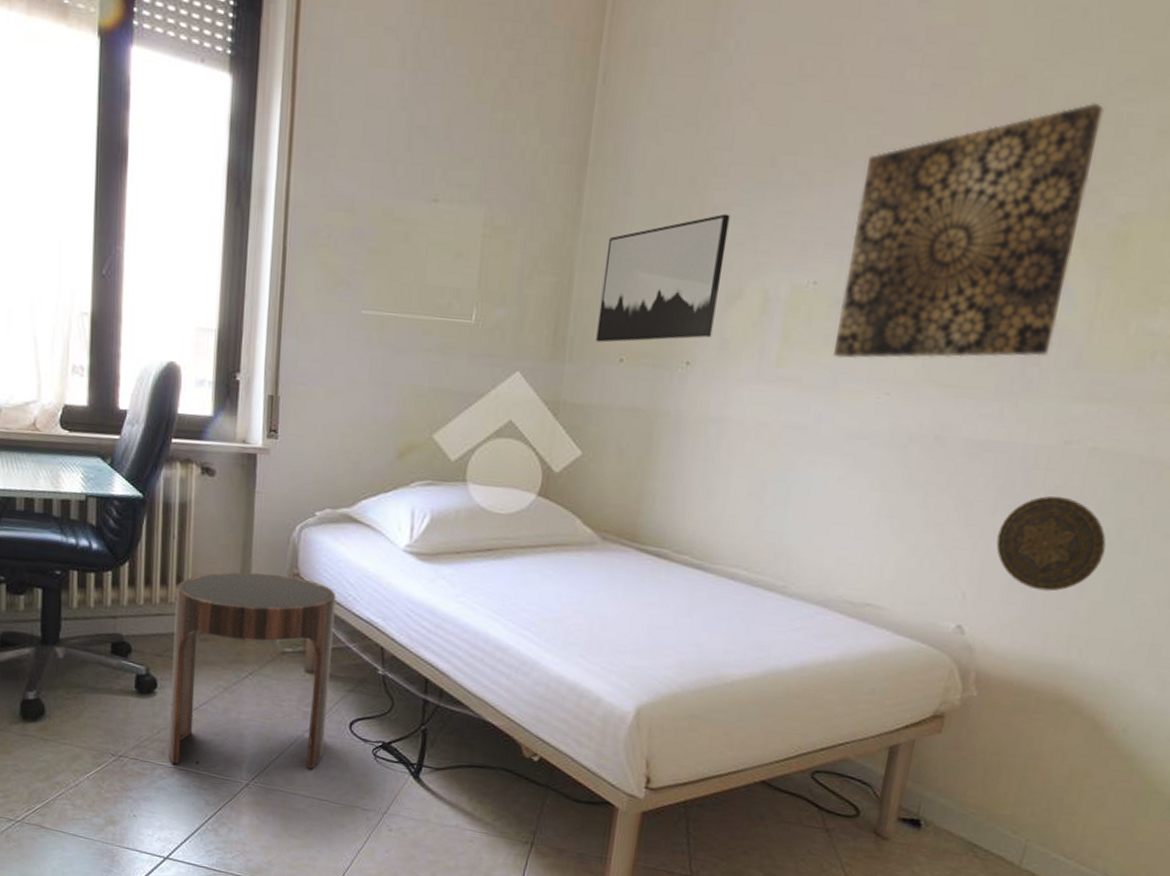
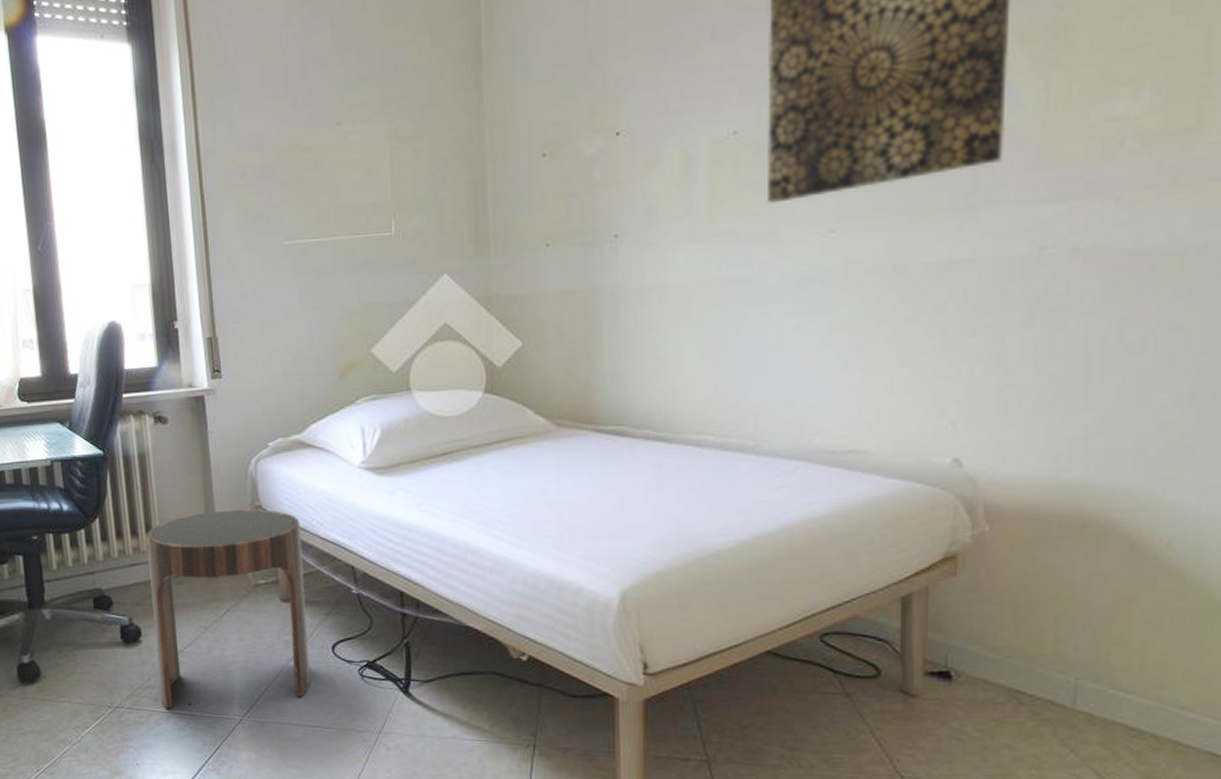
wall art: present [596,213,730,343] -> none [515,81,636,231]
decorative plate: present [996,495,1107,592] -> none [981,305,1107,409]

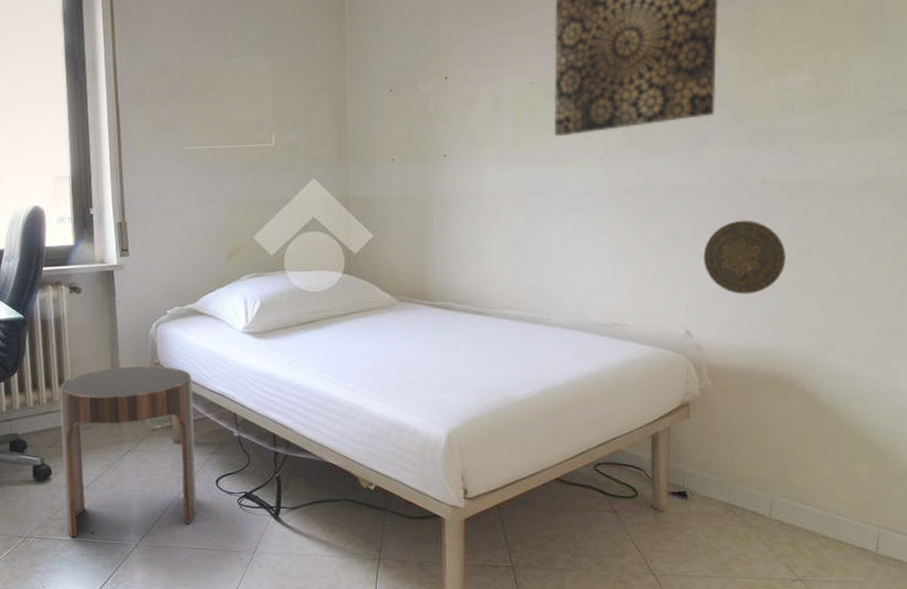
decorative plate: none [981,305,1107,409] -> present [703,220,786,295]

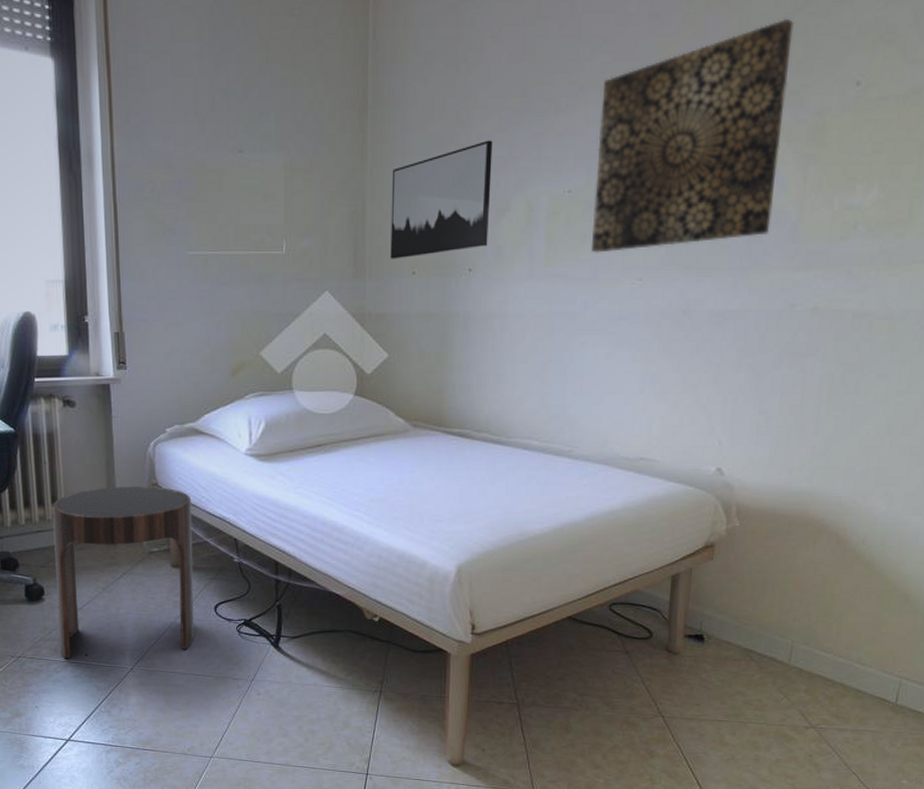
wall art: none [369,40,460,148] -> present [390,140,493,259]
decorative plate: present [703,220,786,295] -> none [742,351,833,432]

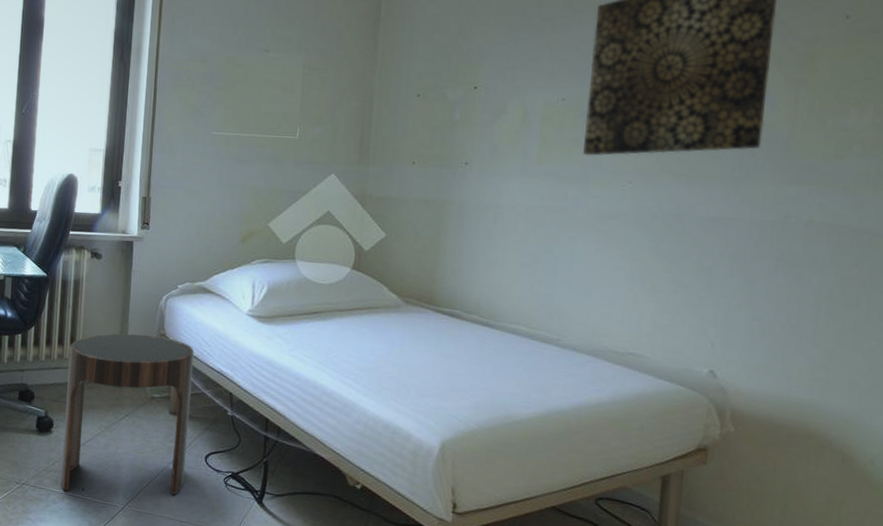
wall art: present [390,140,493,259] -> none [393,51,492,150]

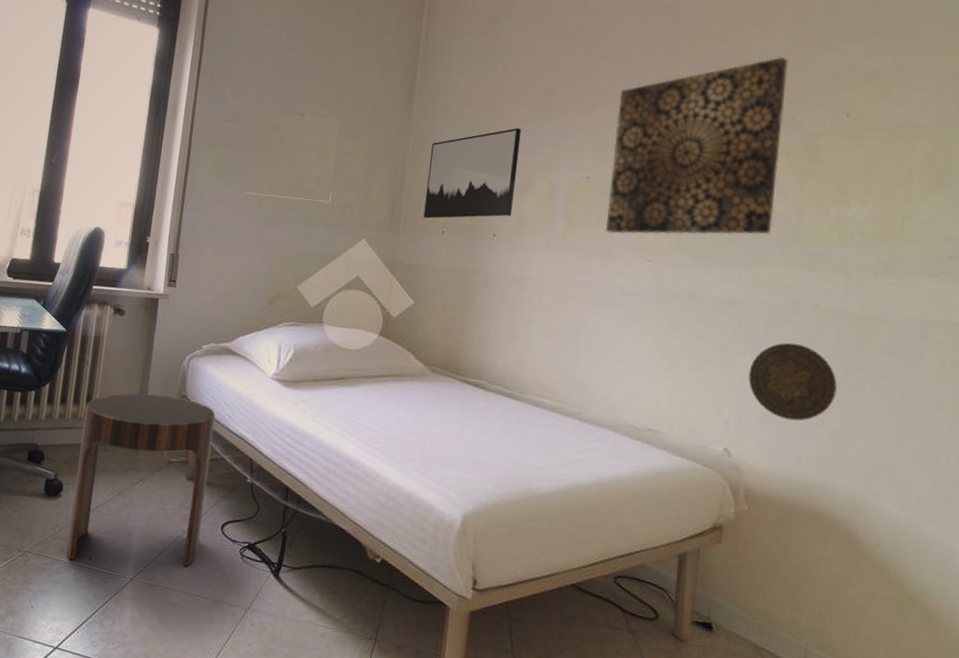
wall art: none [393,51,492,150] -> present [423,127,521,219]
decorative plate: none [735,261,832,341] -> present [748,342,837,421]

